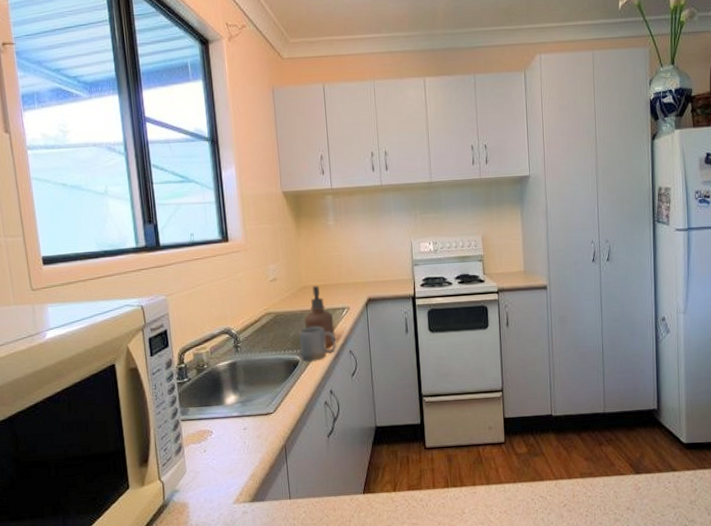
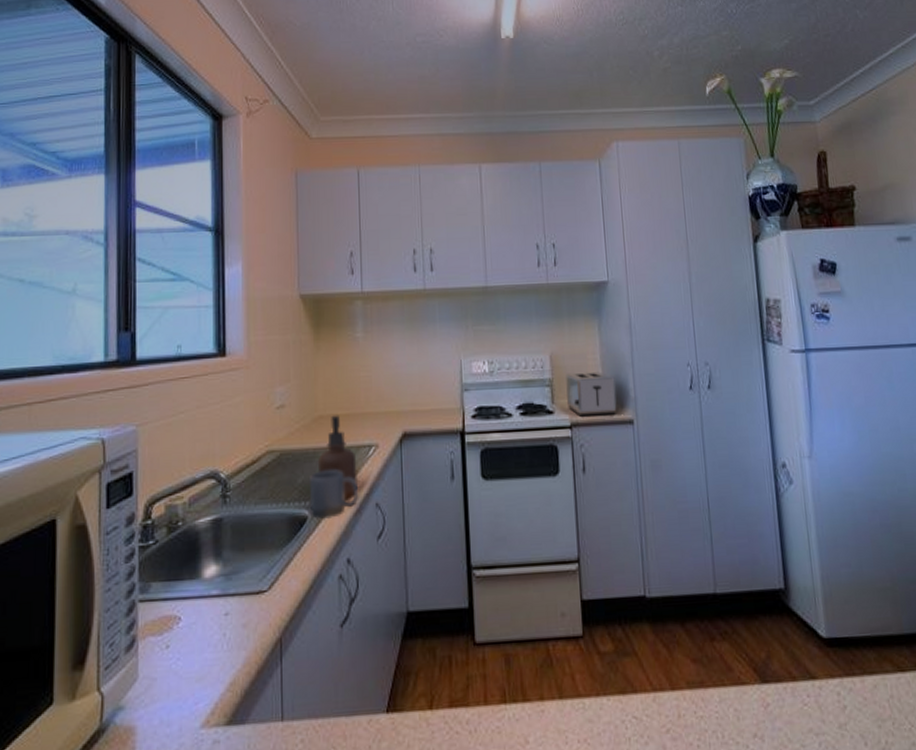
toaster: none [494,249,534,285] -> present [566,371,617,418]

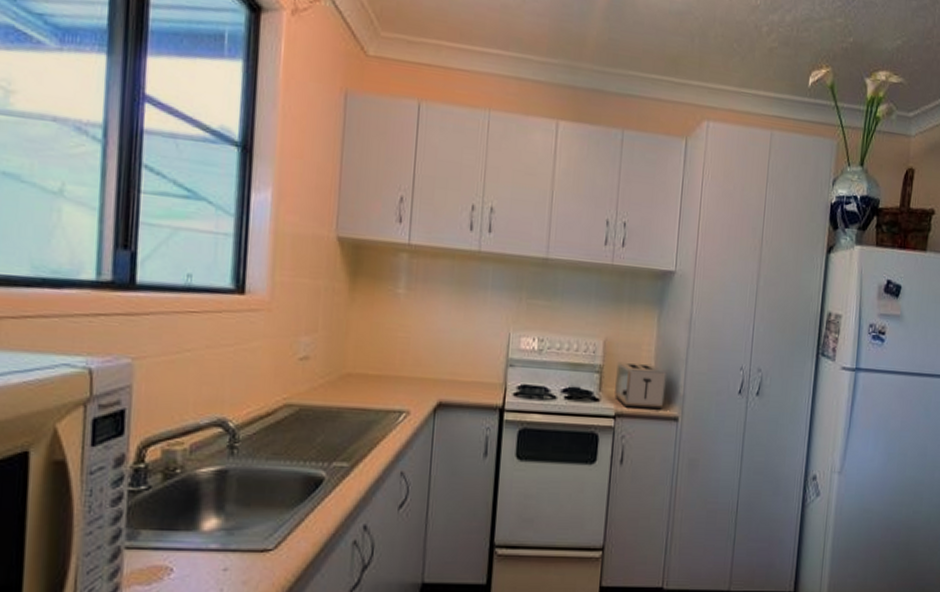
mug: present [308,469,359,521] -> none [327,432,384,484]
soap dispenser: present [318,415,359,502] -> none [341,374,385,468]

